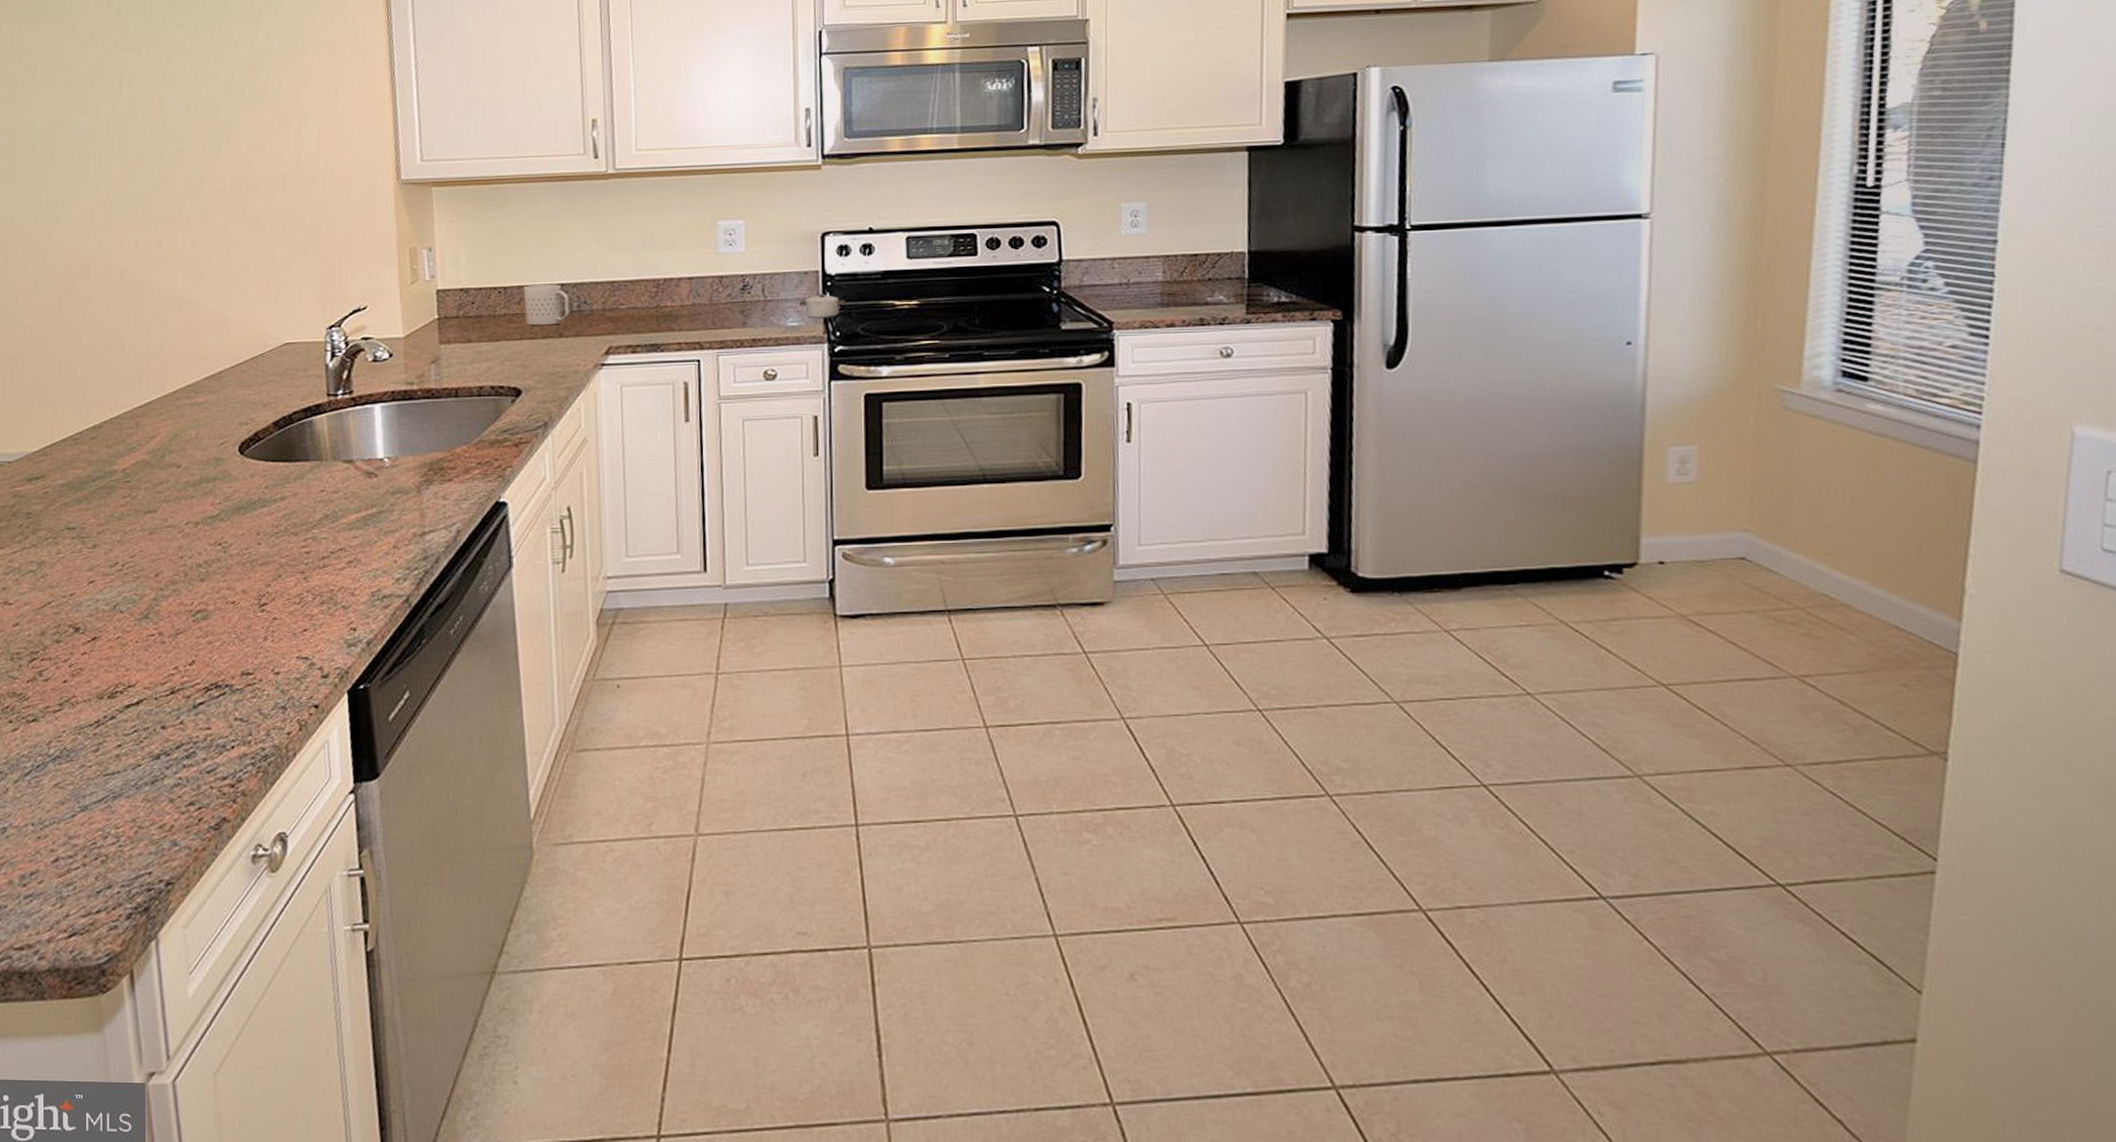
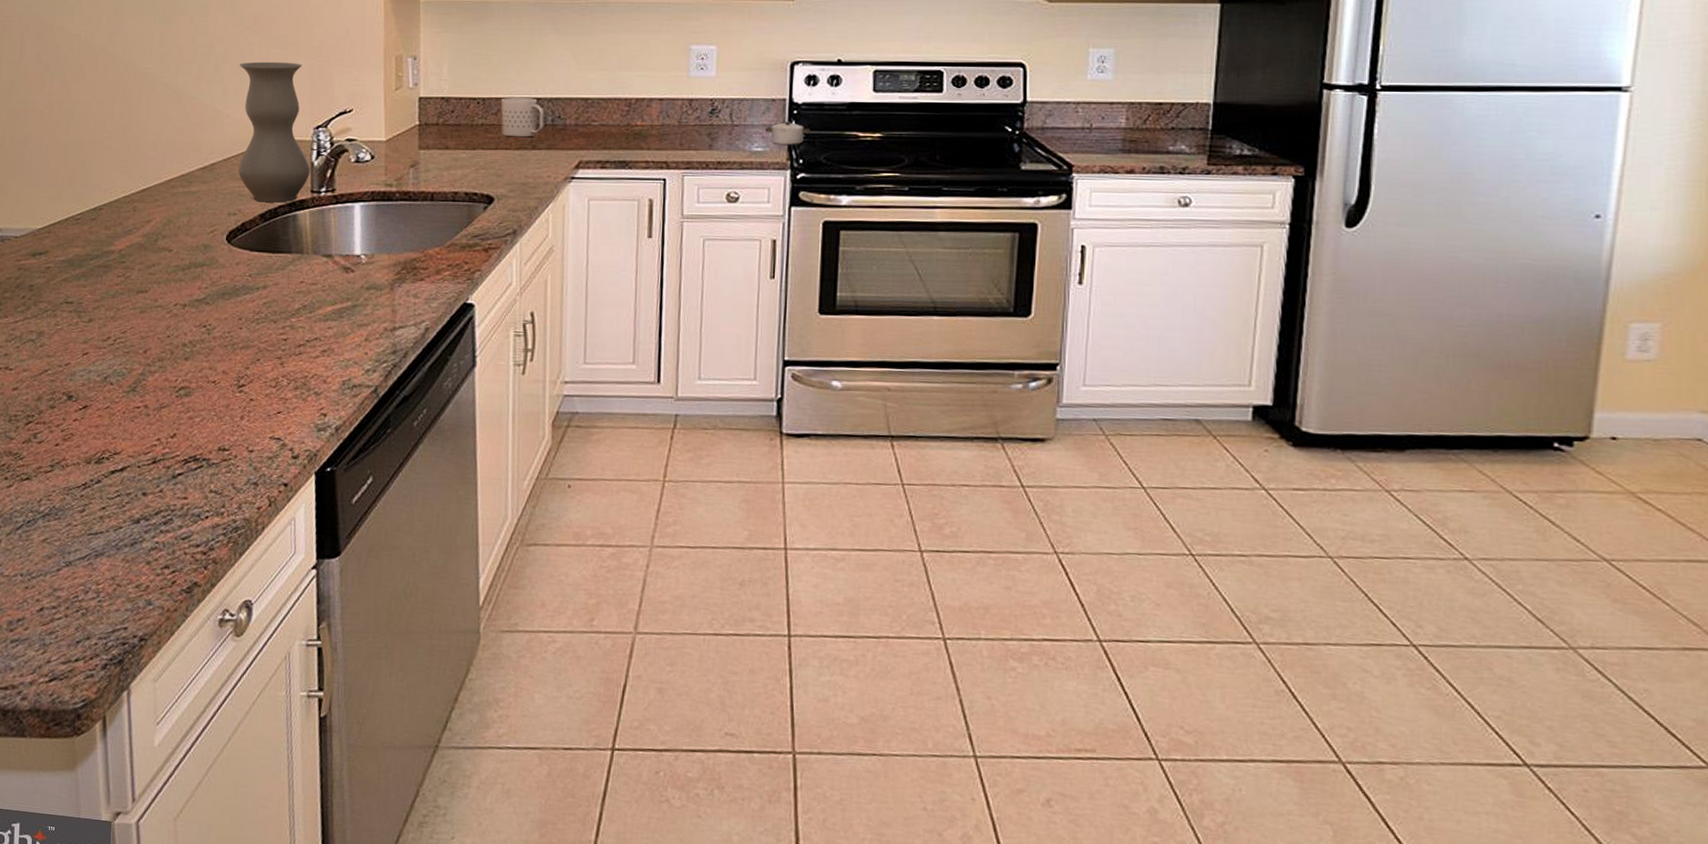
vase: none [244,260,325,409] -> present [238,61,310,203]

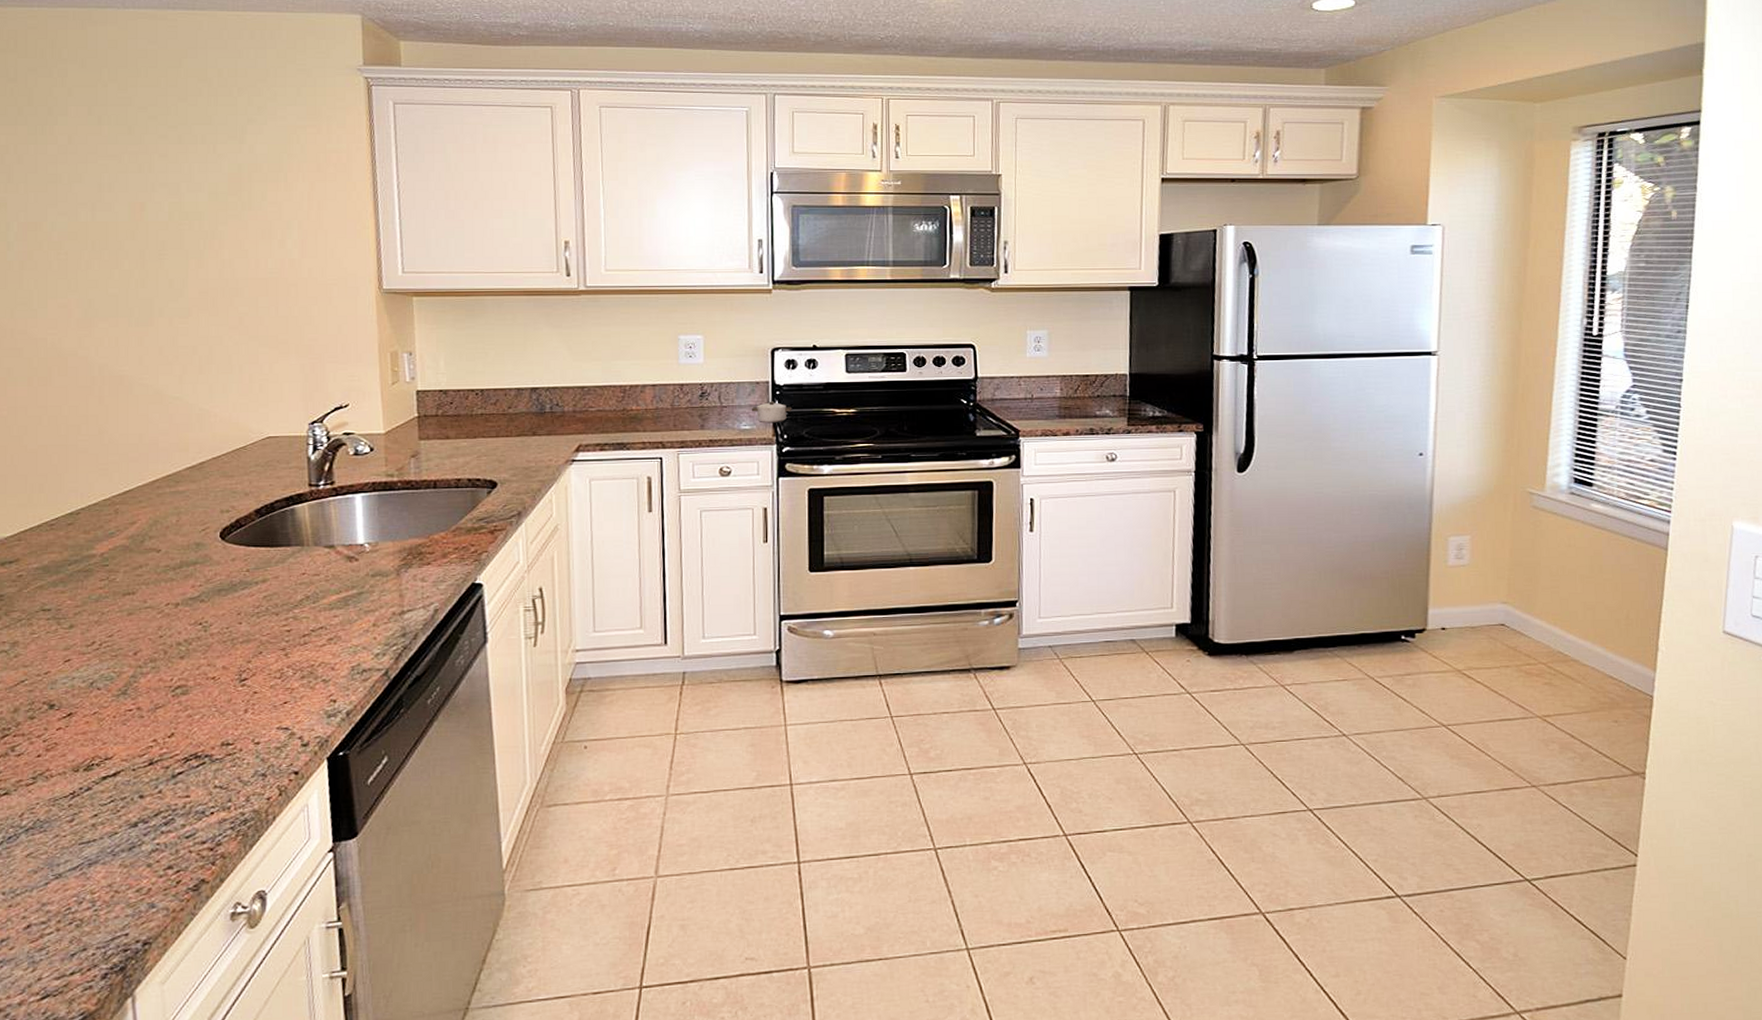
vase: present [238,61,310,203] -> none [226,360,306,498]
mug: present [500,98,545,138] -> none [499,388,543,425]

